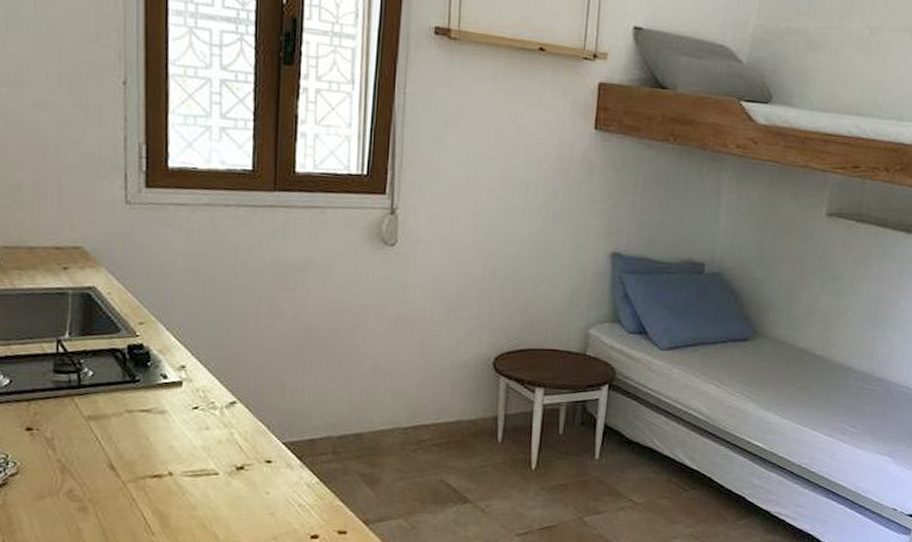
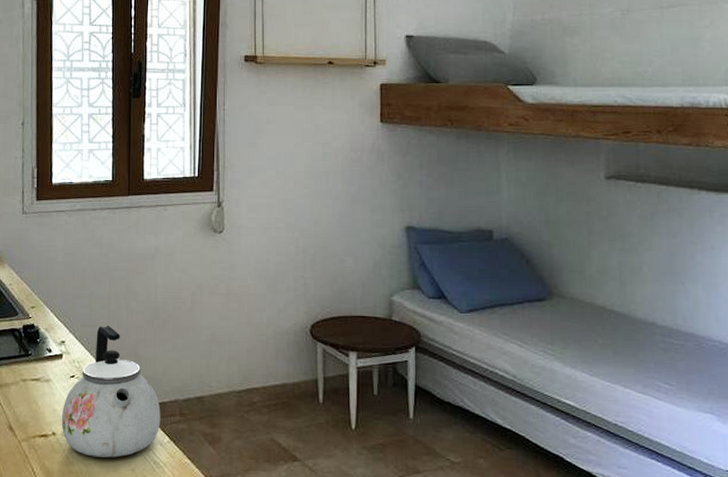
kettle: none [180,348,309,501] -> present [61,325,161,458]

